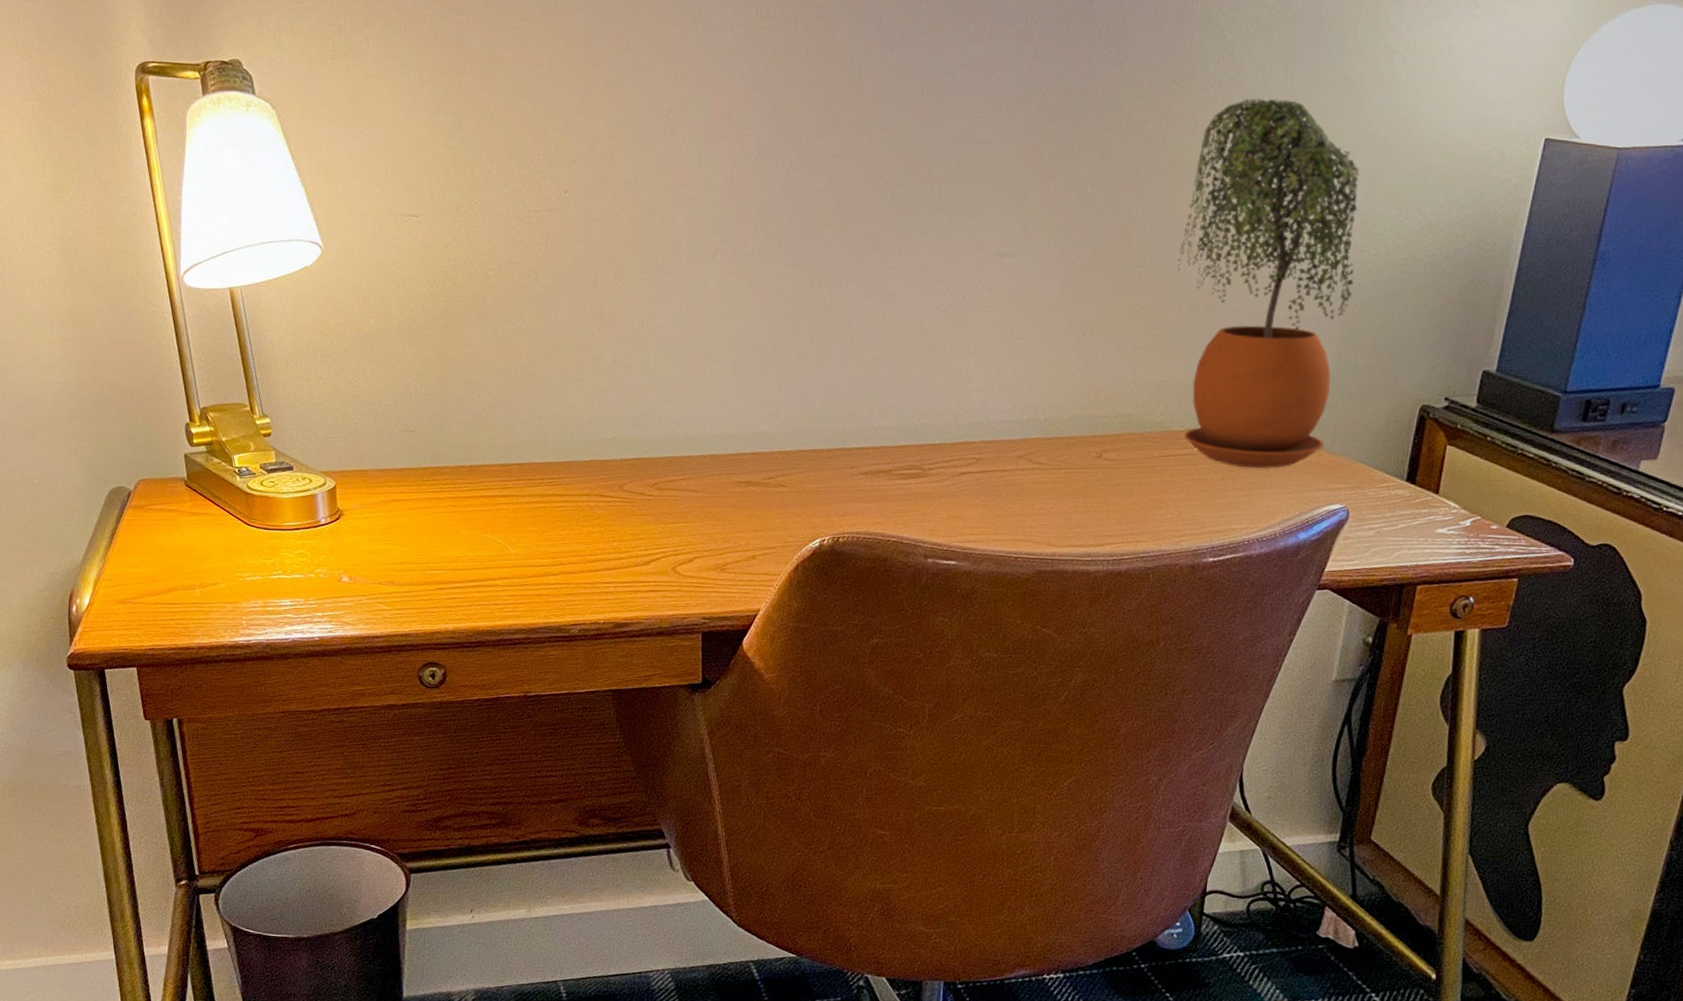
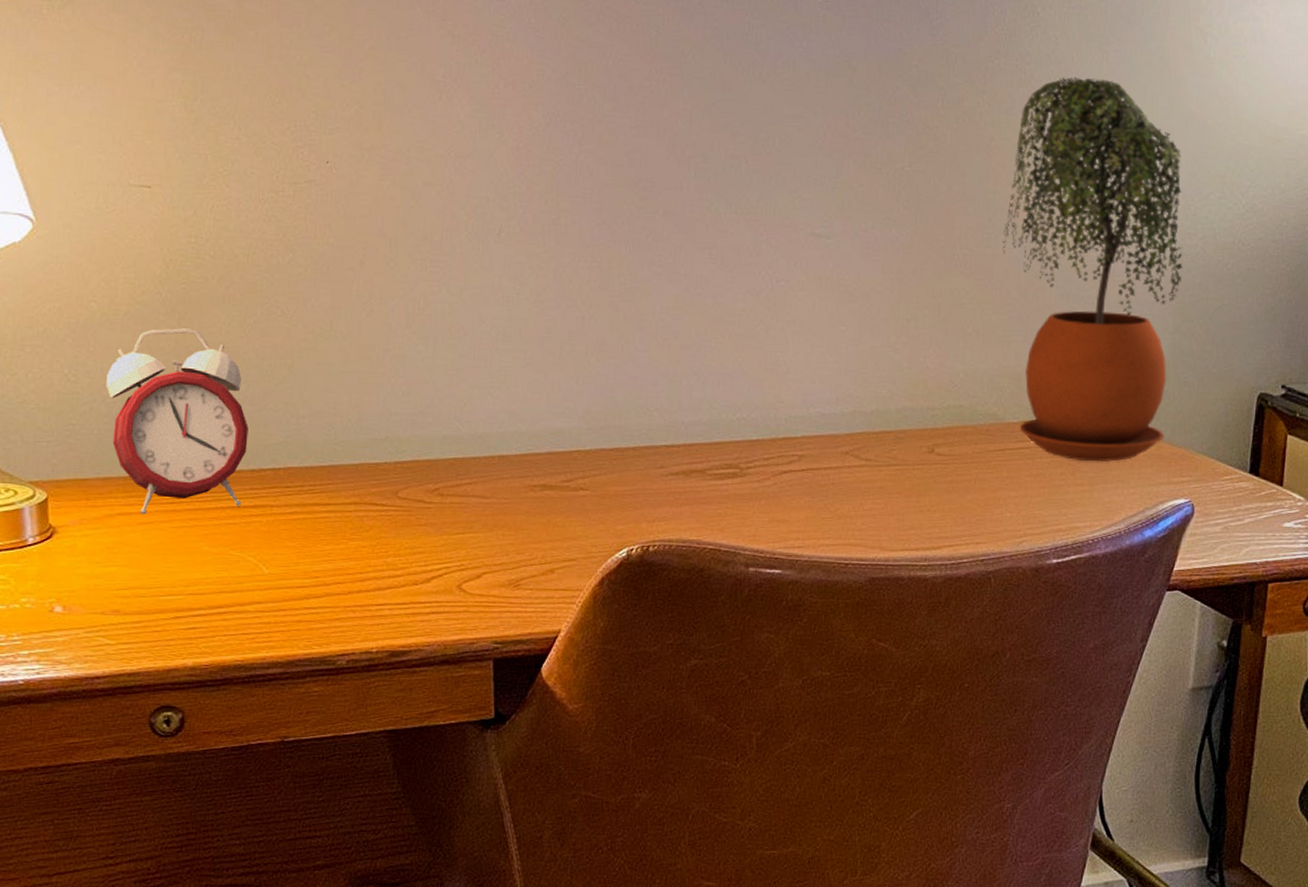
alarm clock: none [382,341,499,501] -> present [106,328,249,515]

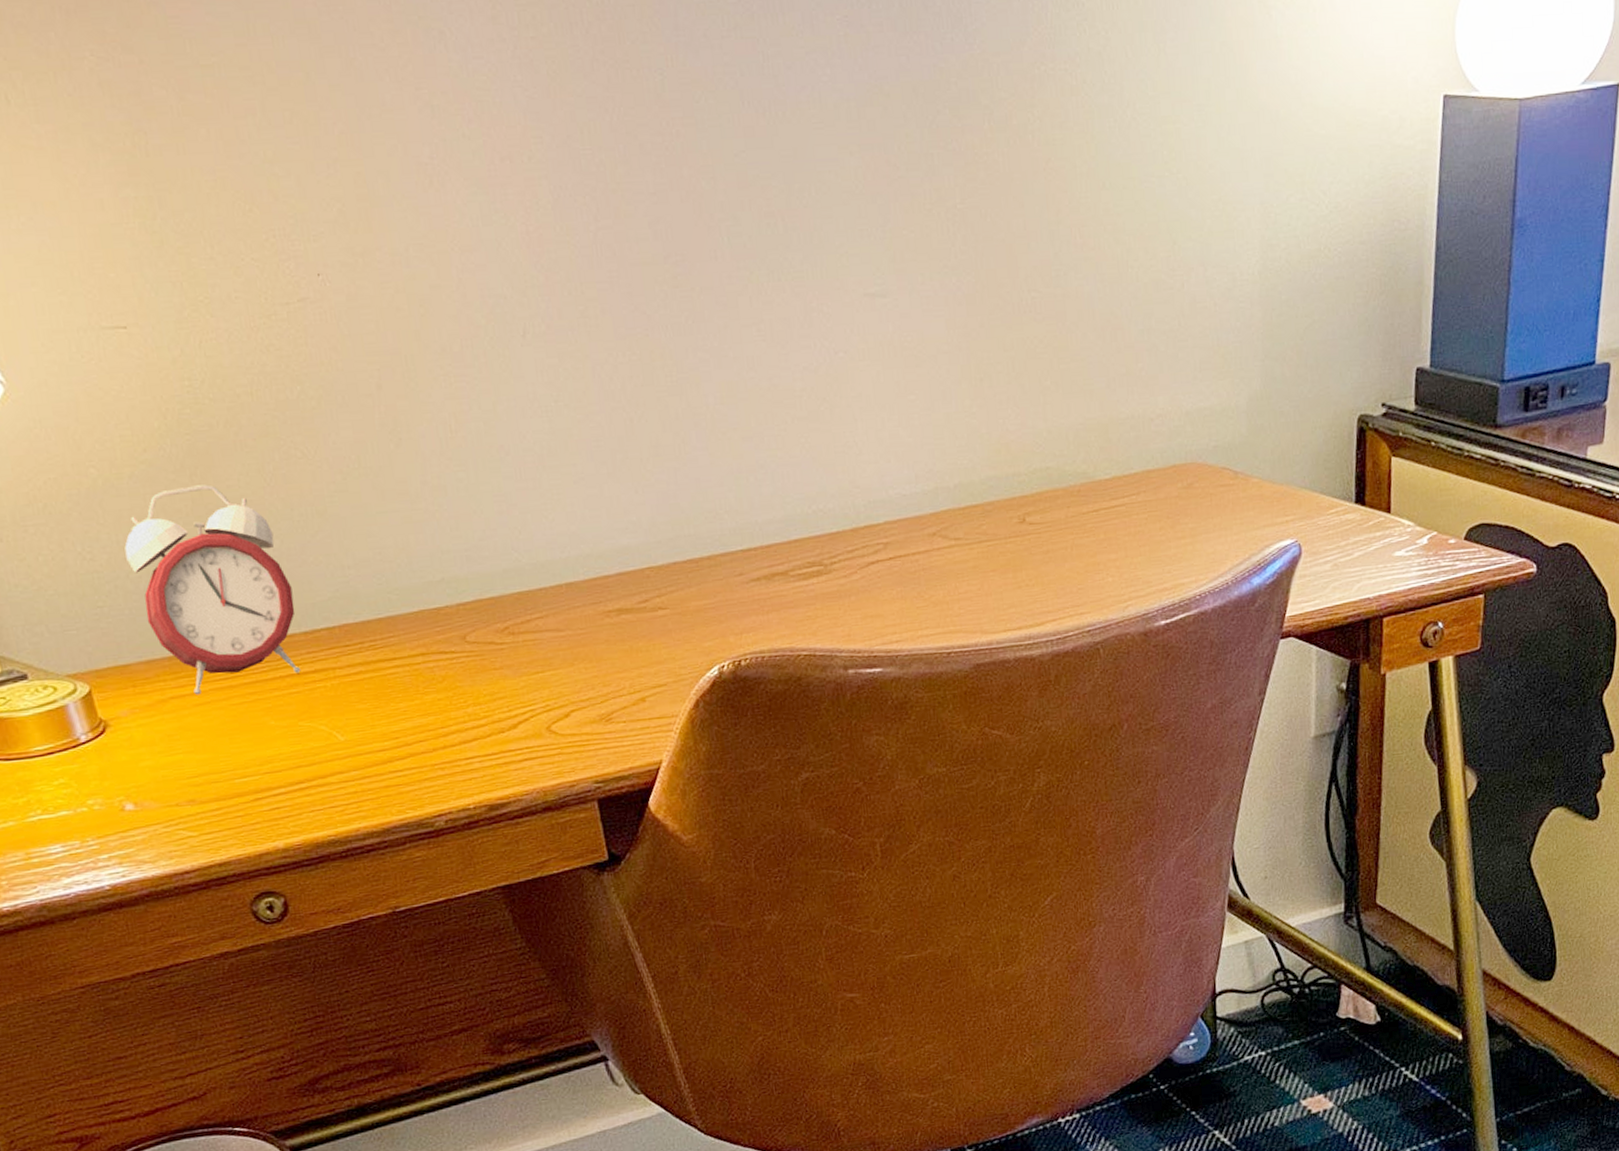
potted plant: present [1002,76,1183,462] -> none [1072,75,1268,512]

